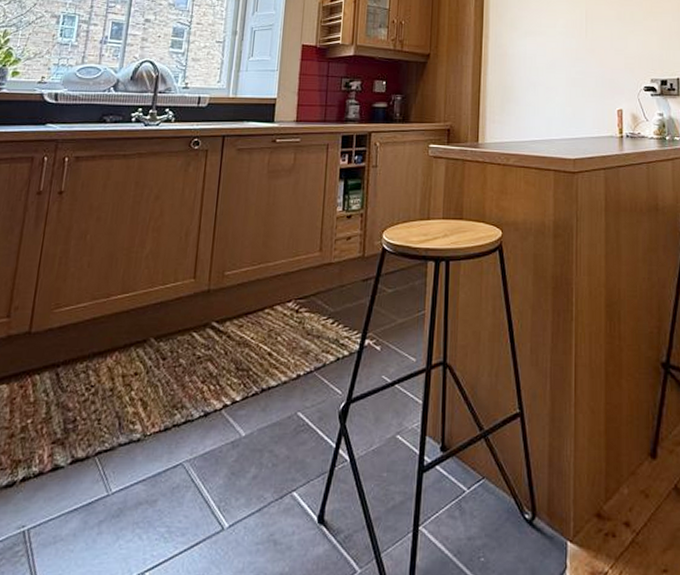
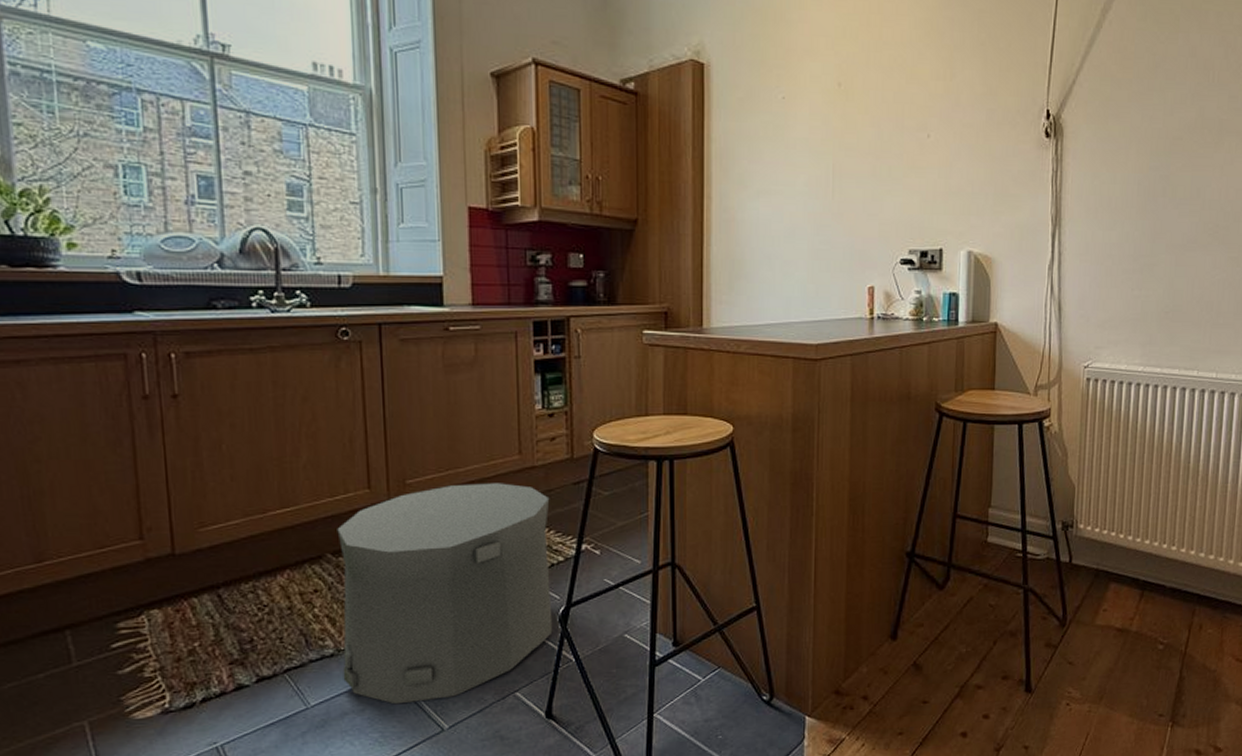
trash can: none [144,277,342,497] -> present [337,483,553,705]

